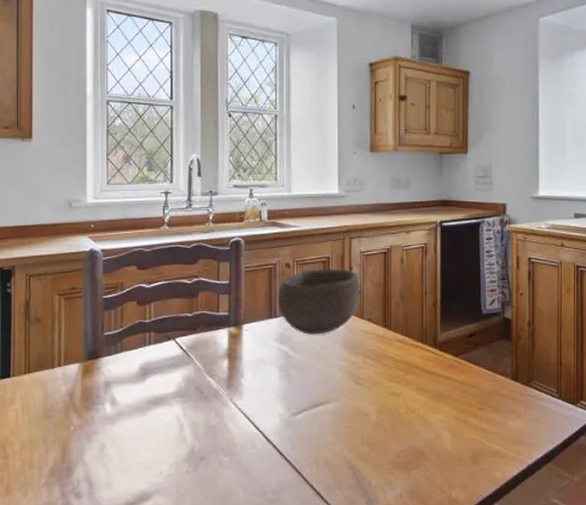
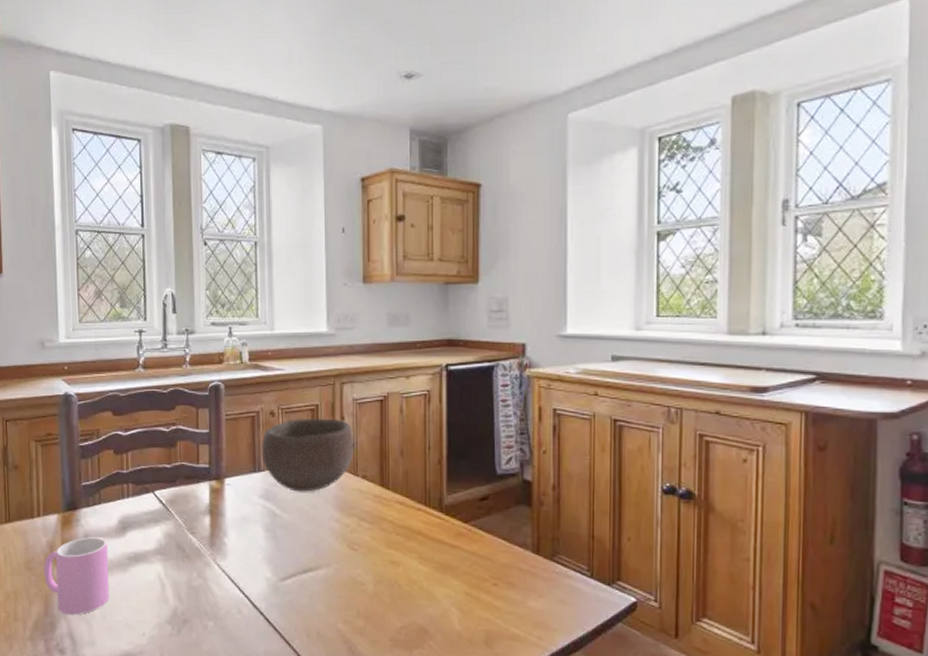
cup: none [63,384,128,459] -> present [44,537,109,615]

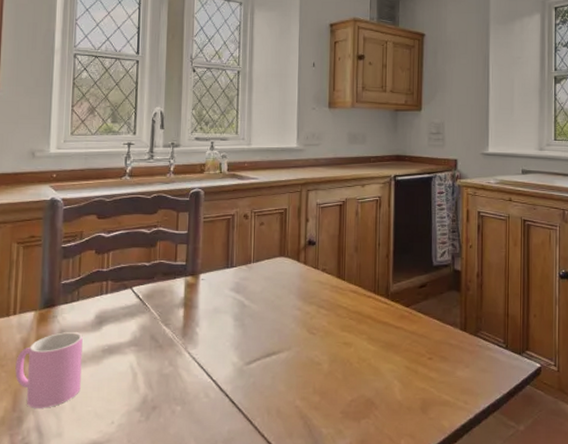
bowl: present [261,418,355,492] -> none [234,220,317,285]

